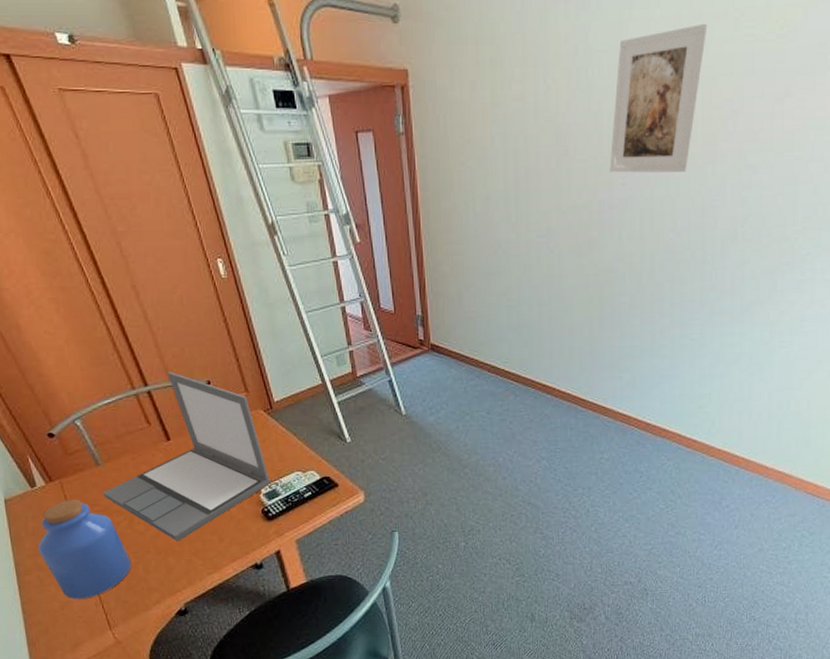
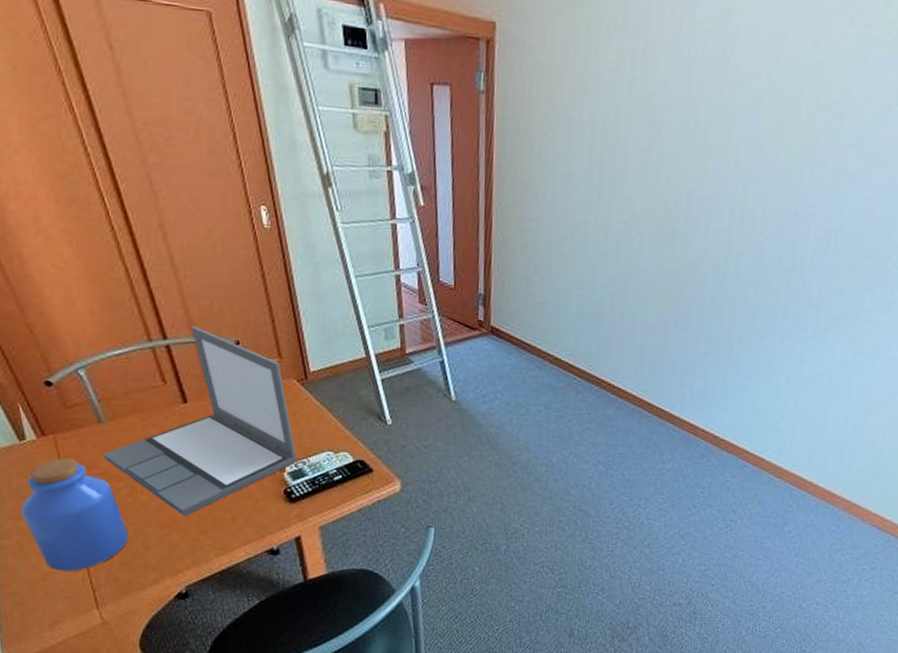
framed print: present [609,23,708,173] -> none [702,15,822,172]

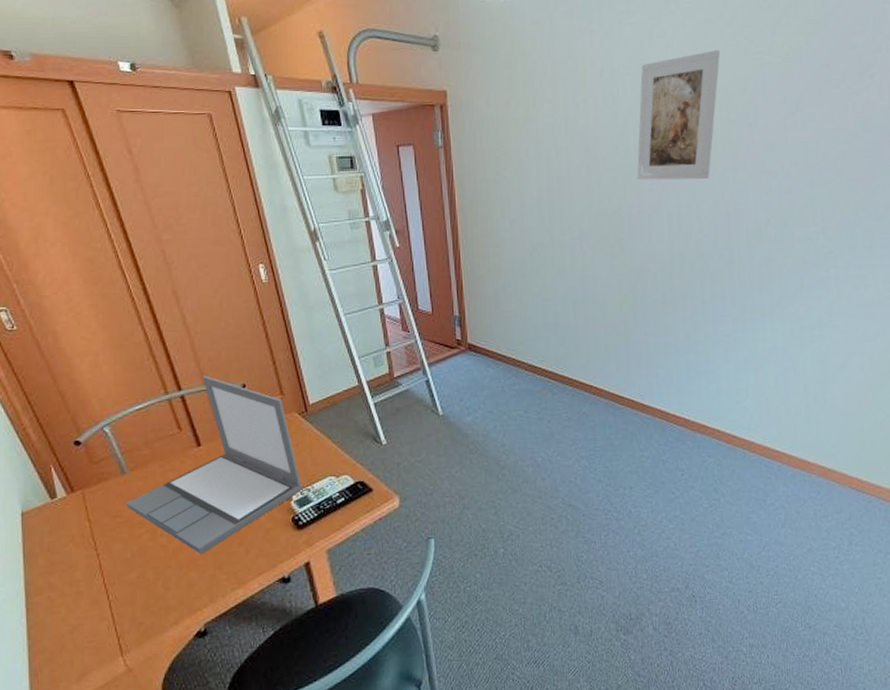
jar: present [20,458,129,571] -> none [51,511,150,622]
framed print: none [702,15,822,172] -> present [637,49,721,180]

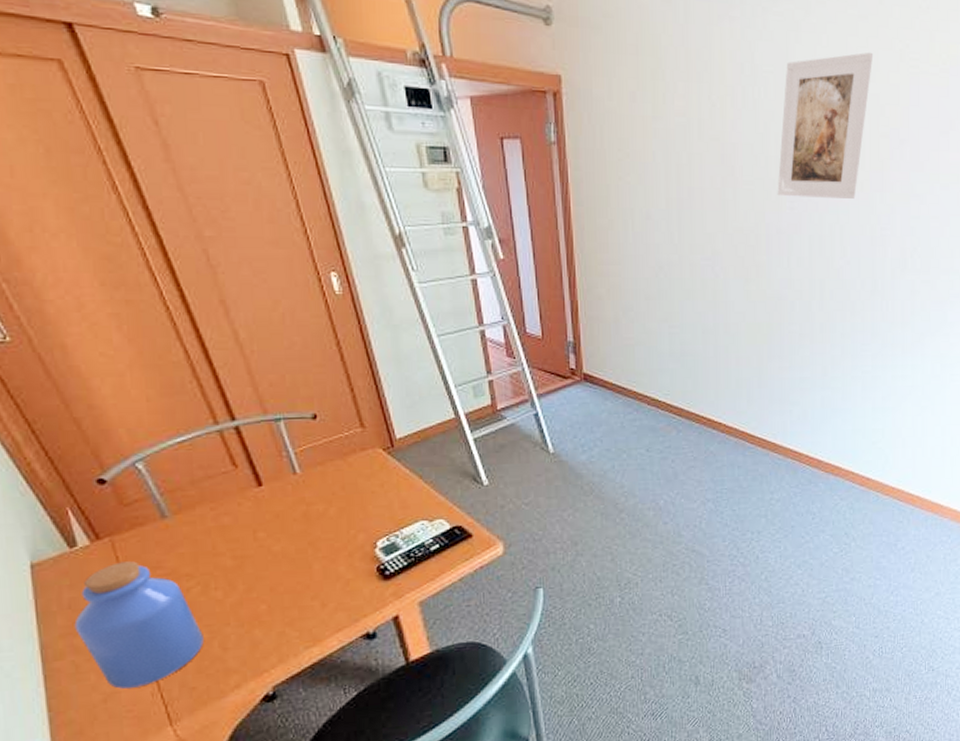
jar: none [51,511,150,622] -> present [74,561,204,689]
laptop: present [125,375,303,555] -> none [168,403,389,610]

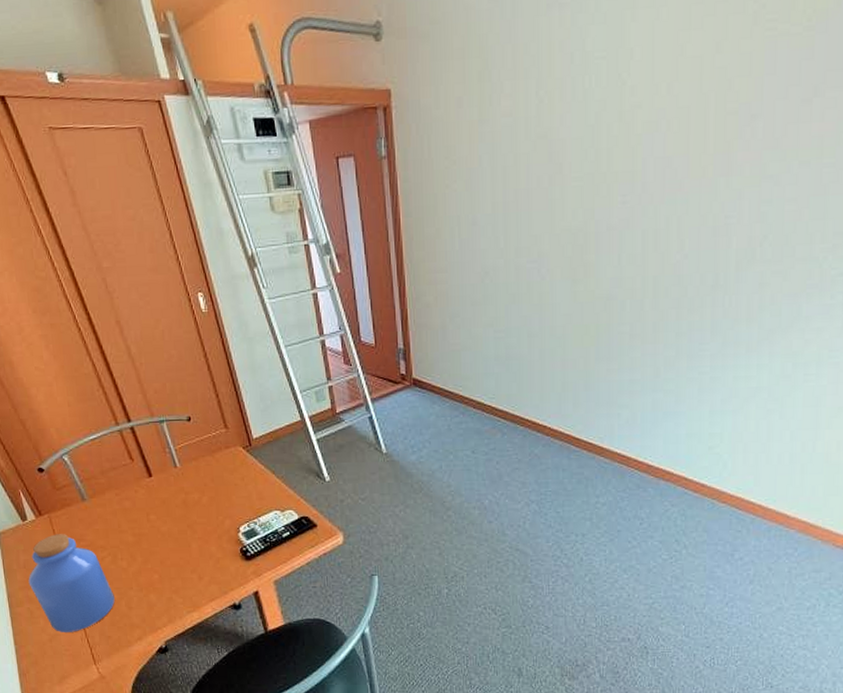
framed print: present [777,52,874,199] -> none [608,19,722,191]

